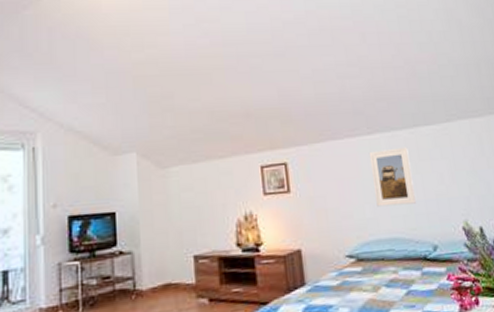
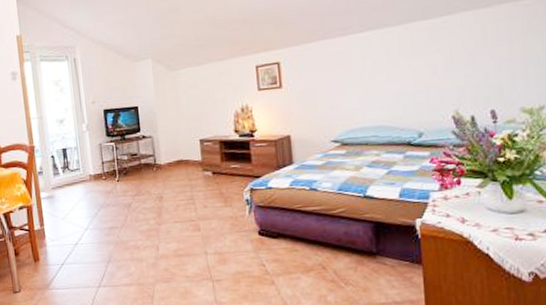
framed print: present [368,147,417,207] -> none [359,42,406,99]

